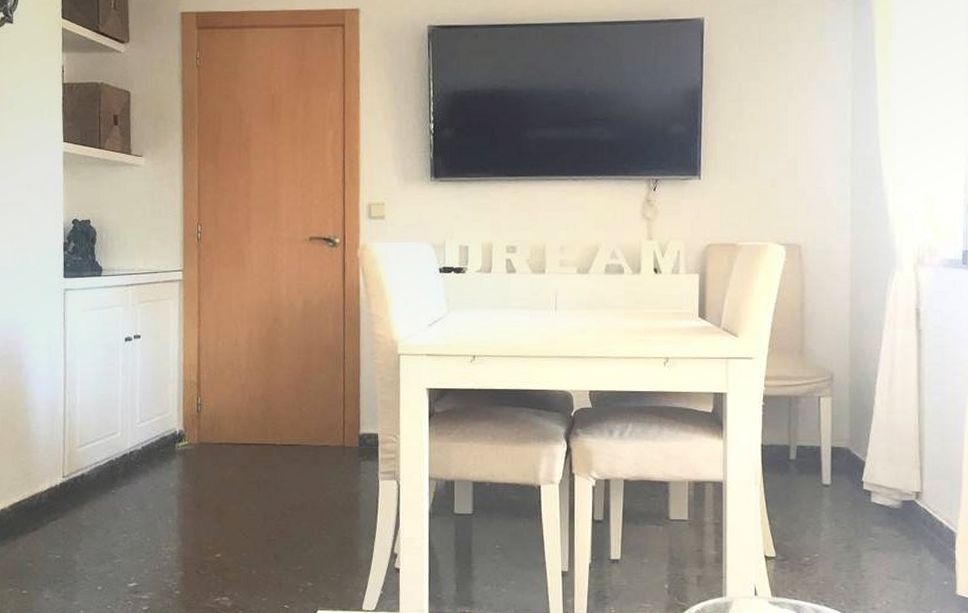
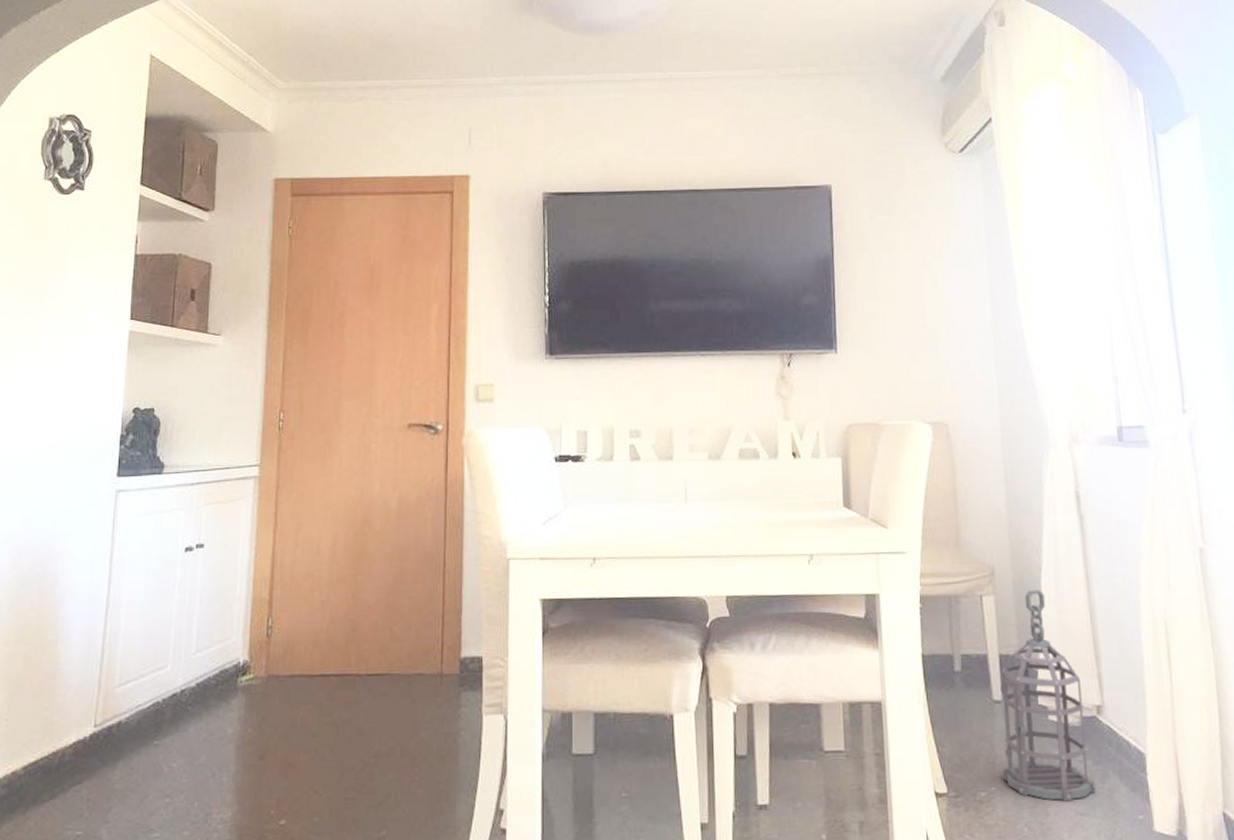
lantern: none [825,393,909,568] -> present [1000,590,1097,802]

